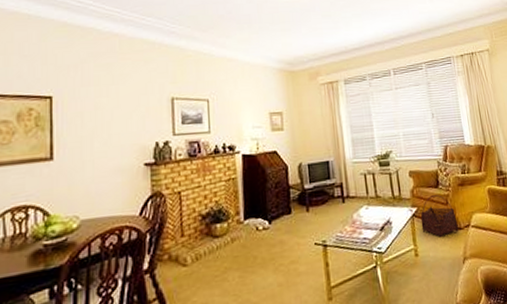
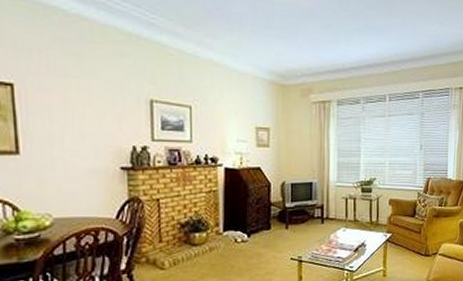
basket: present [420,195,459,237] -> none [393,224,427,262]

